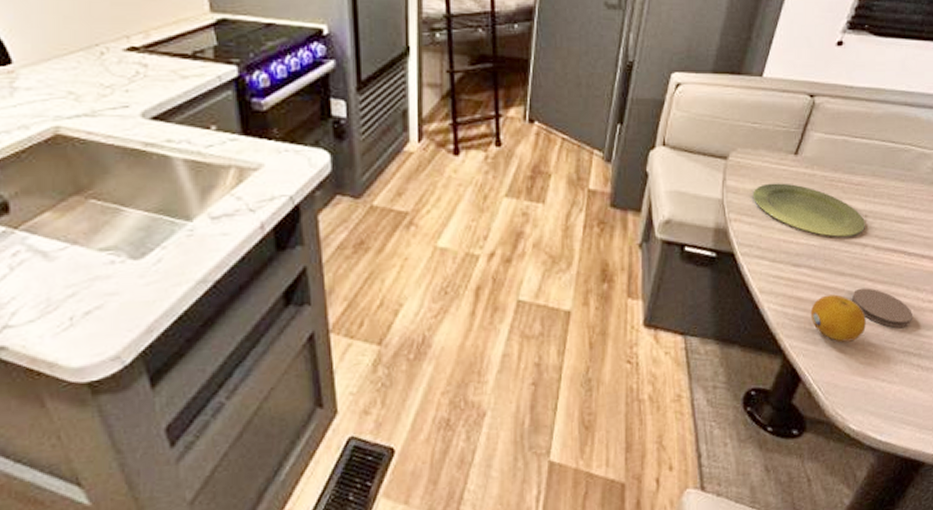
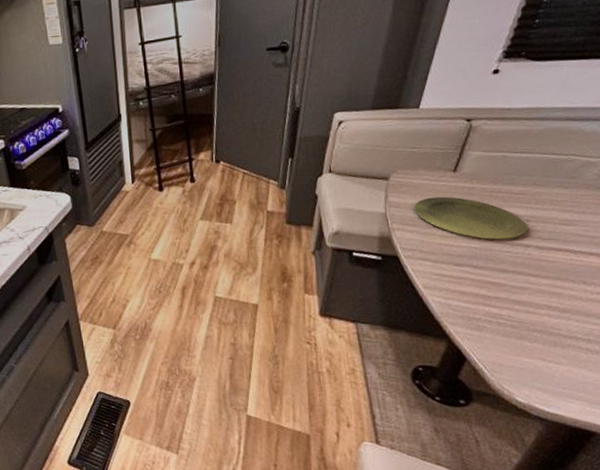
fruit: present [810,294,866,342] -> none [474,288,531,329]
coaster: present [851,288,914,329] -> none [514,282,581,317]

